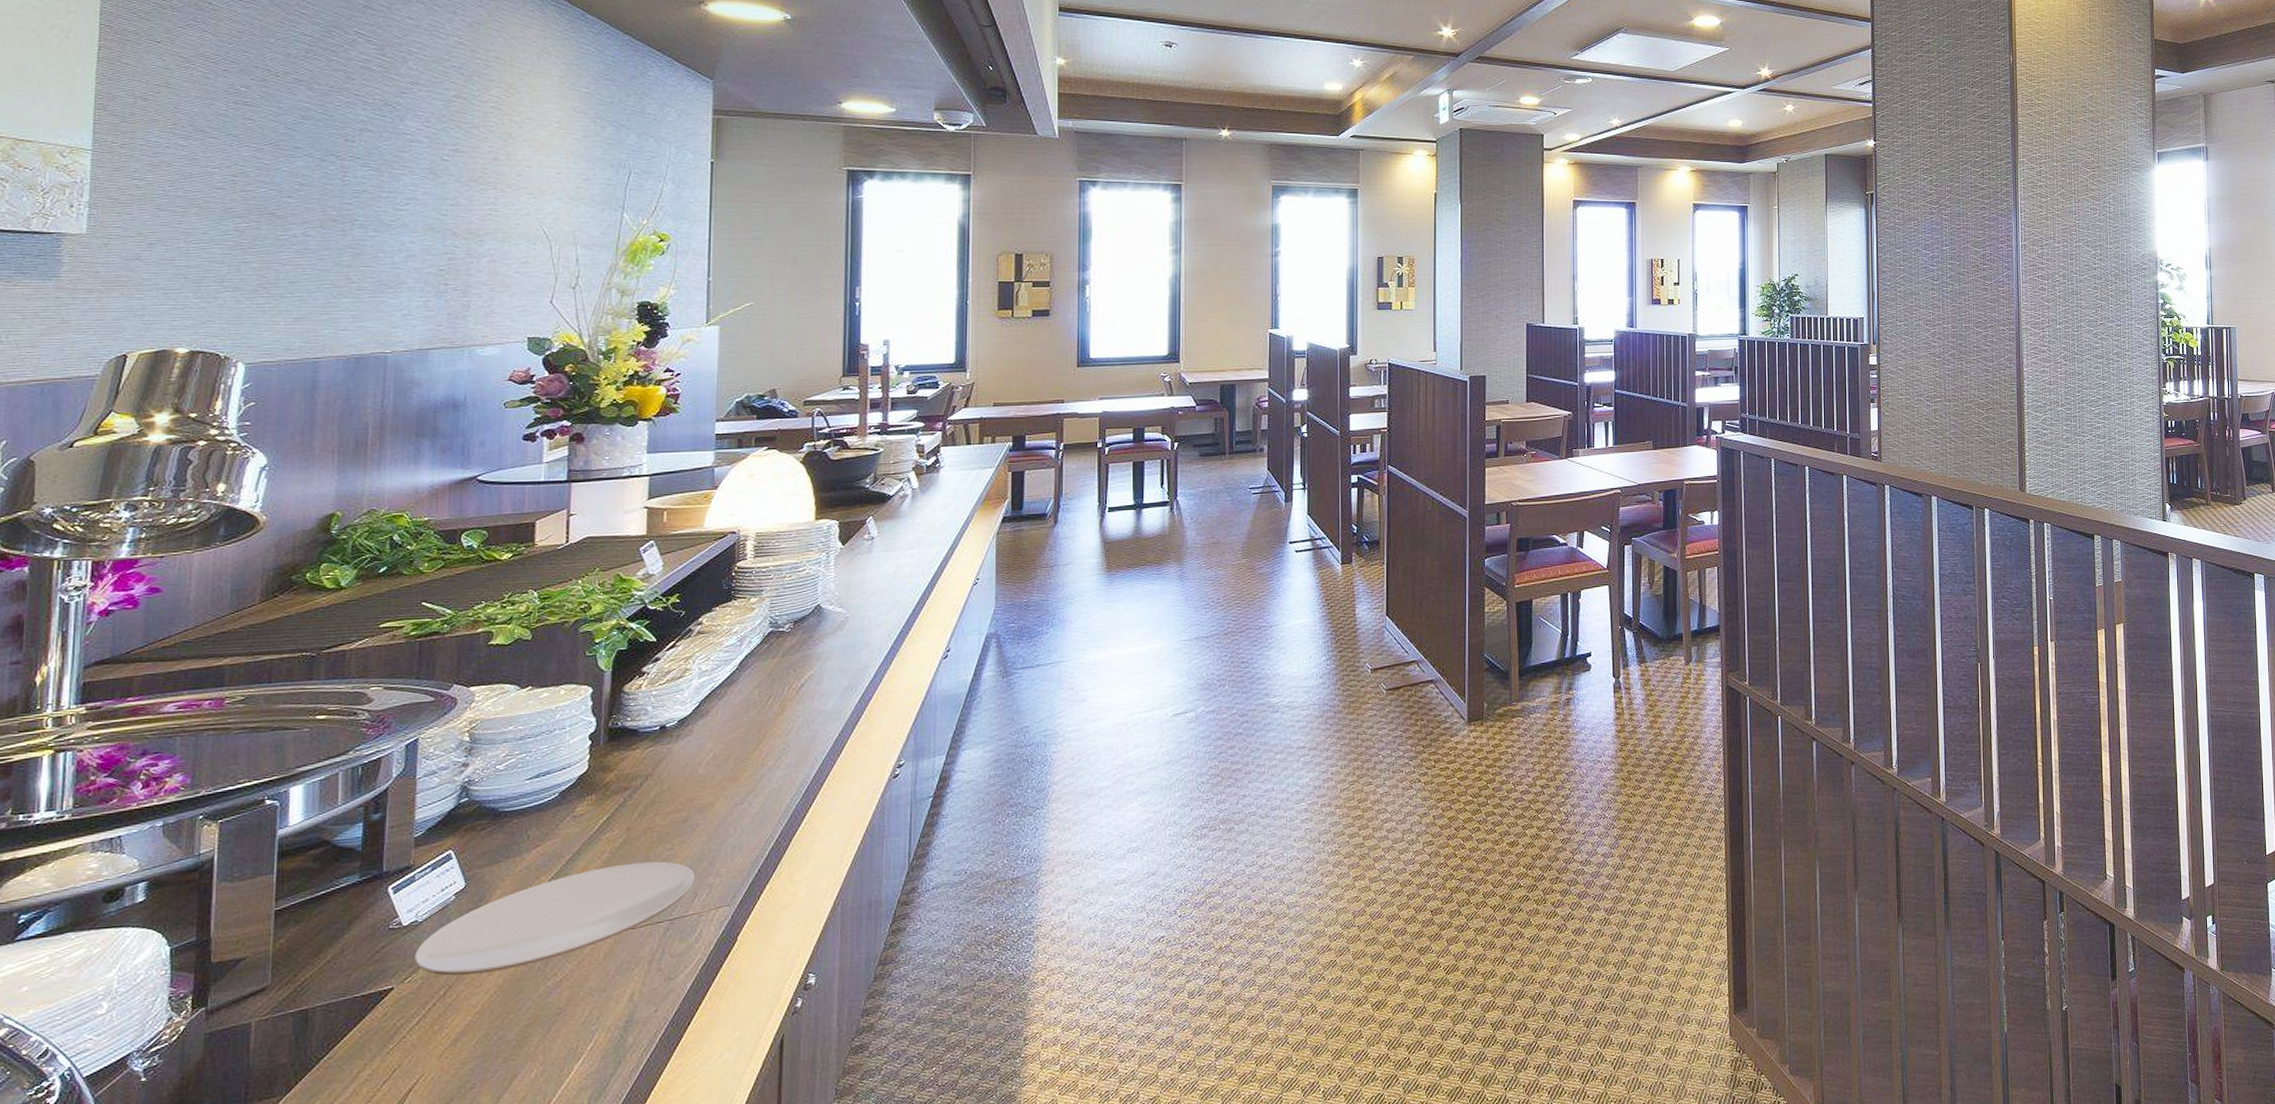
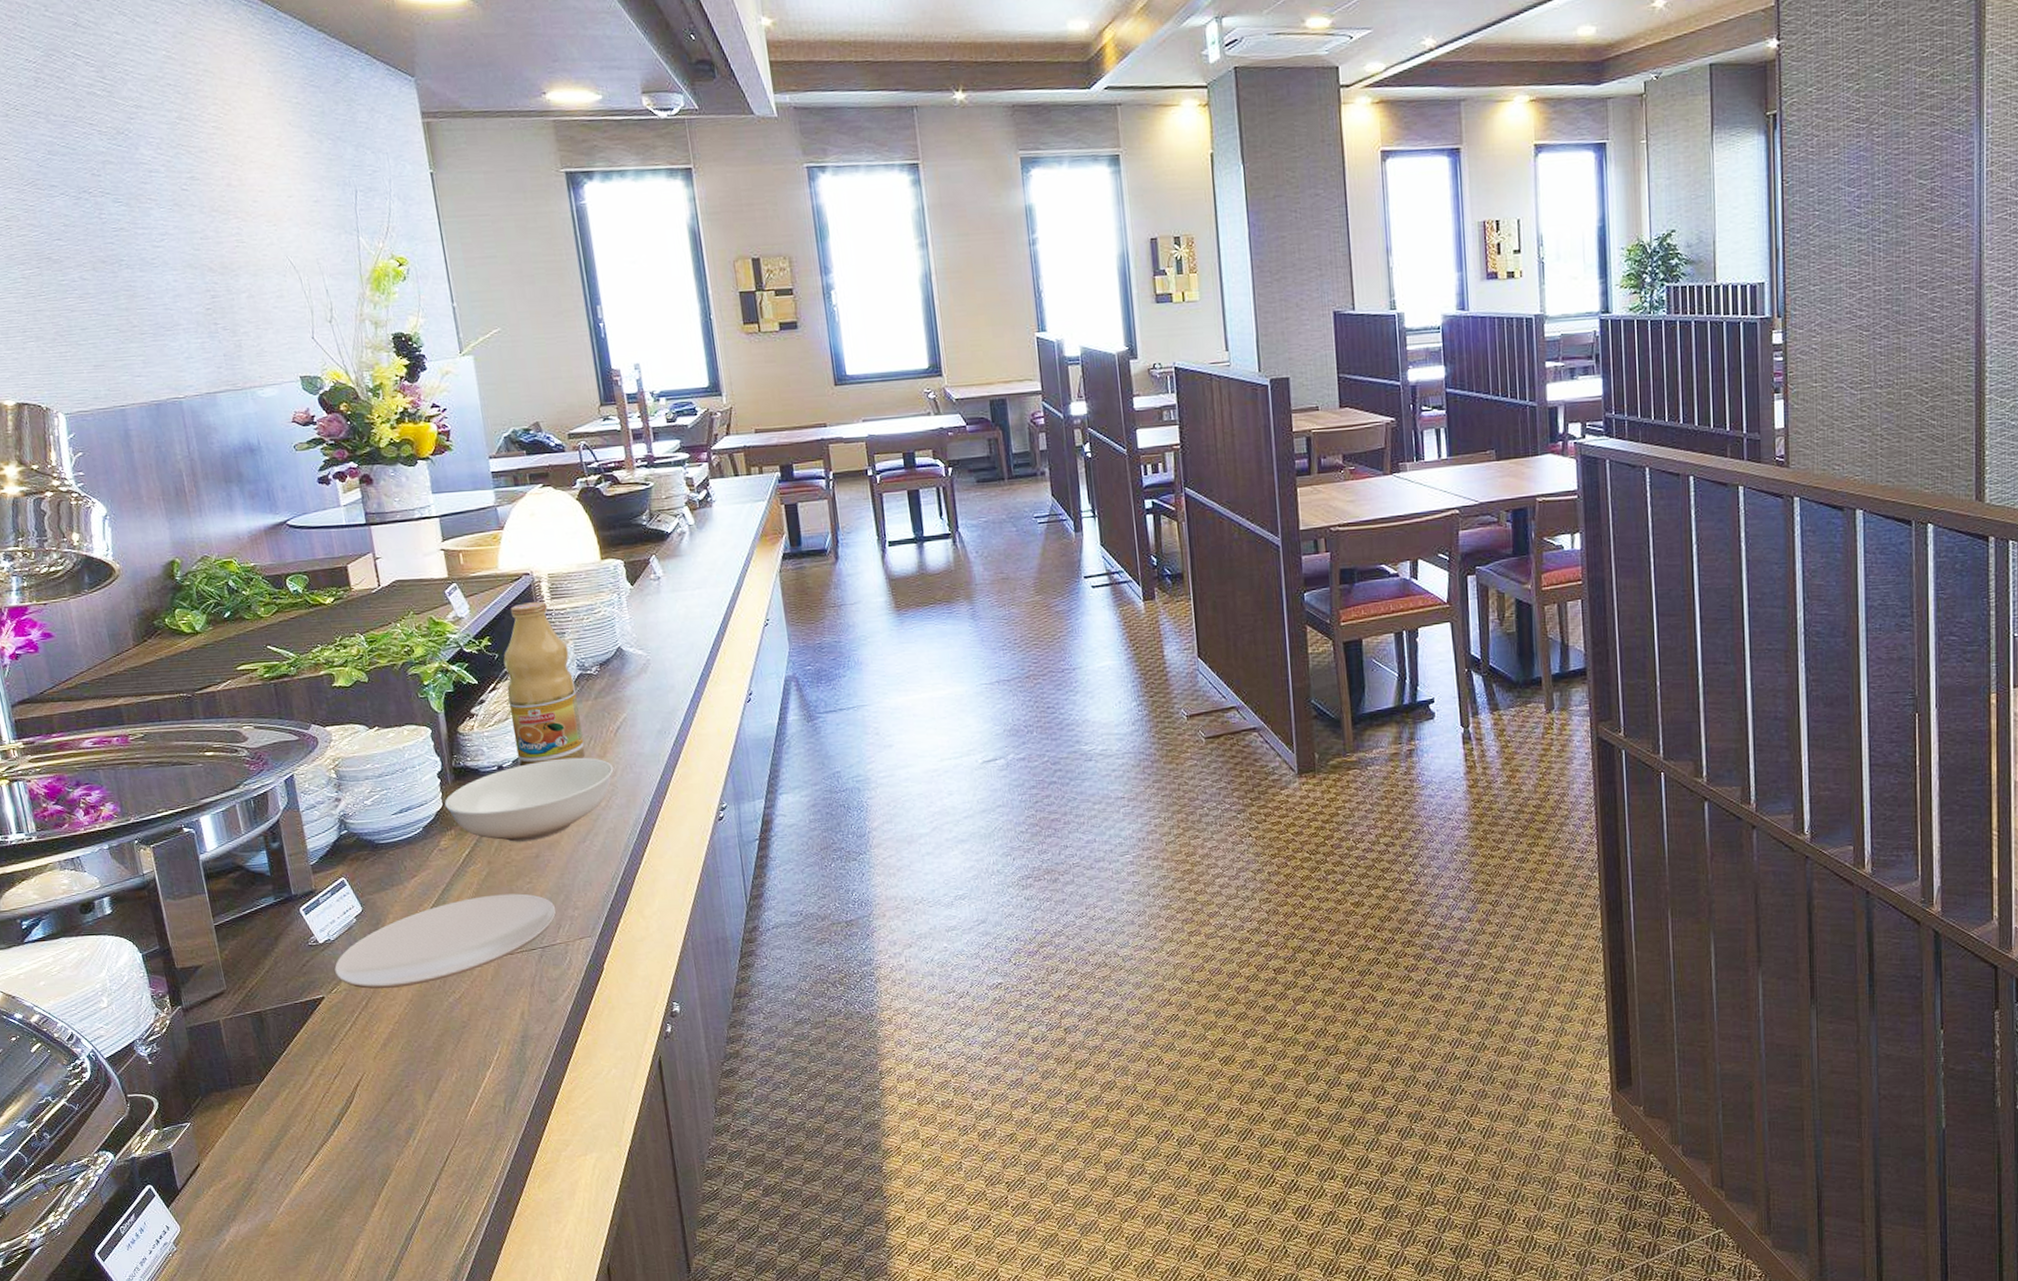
bowl: none [591,715,789,806] -> present [444,757,614,842]
fruit juice: none [685,560,764,726] -> present [503,602,586,767]

